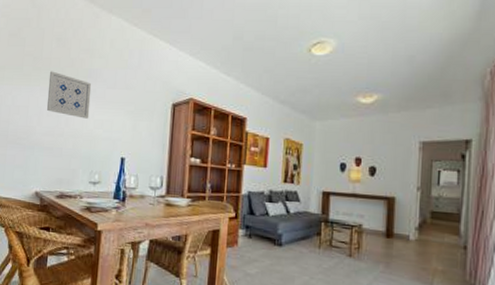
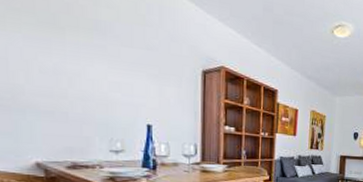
wall art: present [46,71,92,119] -> none [34,15,101,80]

